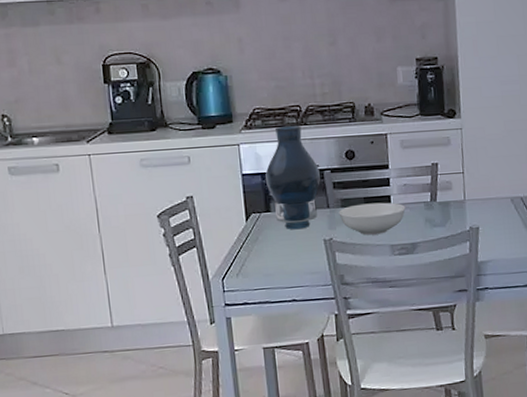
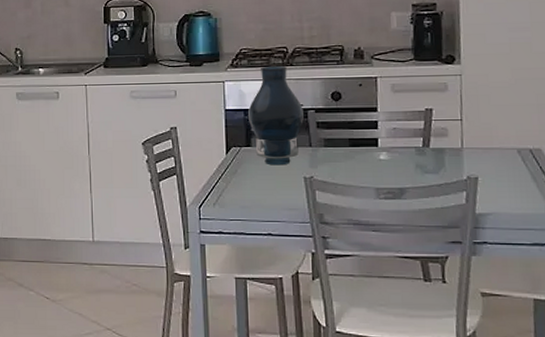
bowl: present [338,202,406,236] -> none [321,145,394,176]

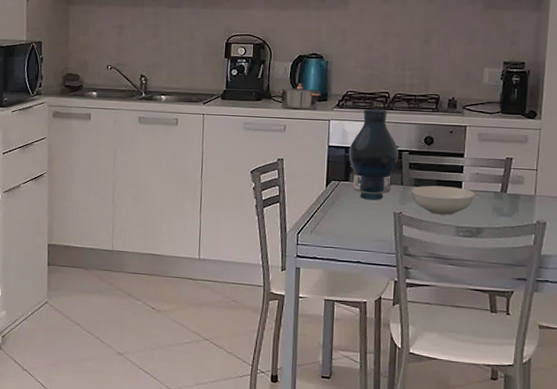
cooking pot: none [166,44,213,73] -> present [279,83,322,110]
bowl: none [321,145,394,176] -> present [411,185,476,215]

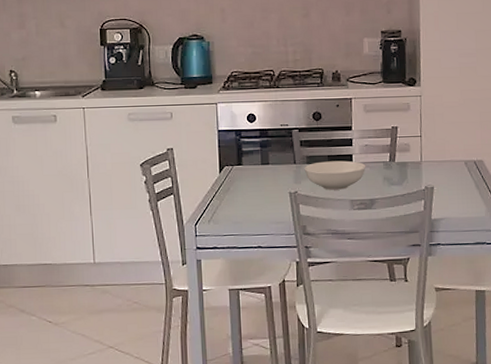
cooking pot: present [279,83,322,110] -> none [161,67,206,95]
vase: present [349,108,398,201] -> none [239,87,289,183]

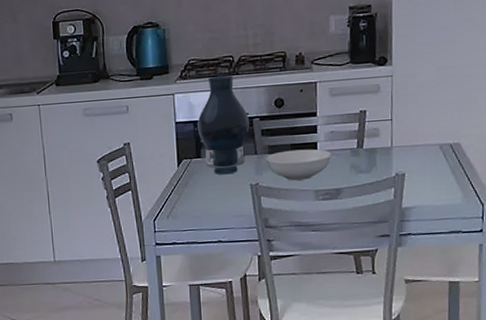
vase: none [239,87,289,183] -> present [197,74,249,175]

